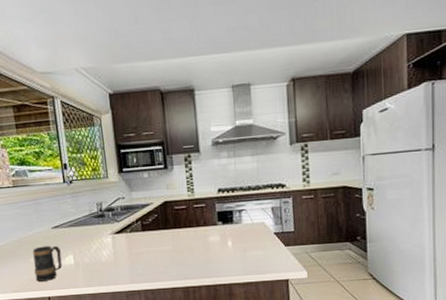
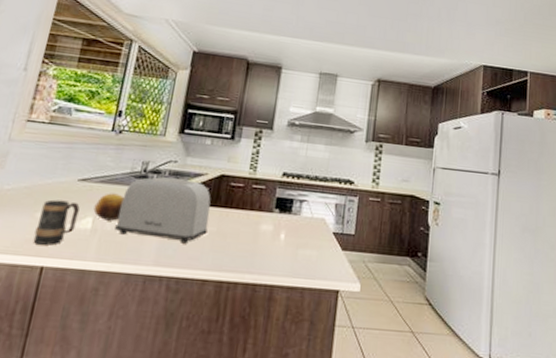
fruit: none [71,233,93,256] -> present [93,193,124,221]
toaster: none [90,211,166,264] -> present [115,176,211,244]

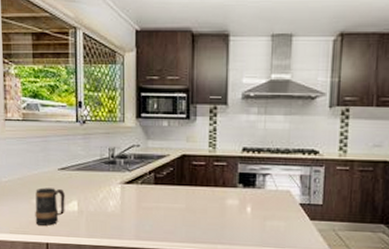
fruit: present [93,193,124,221] -> none [76,179,100,203]
toaster: present [115,176,211,244] -> none [97,161,177,220]

